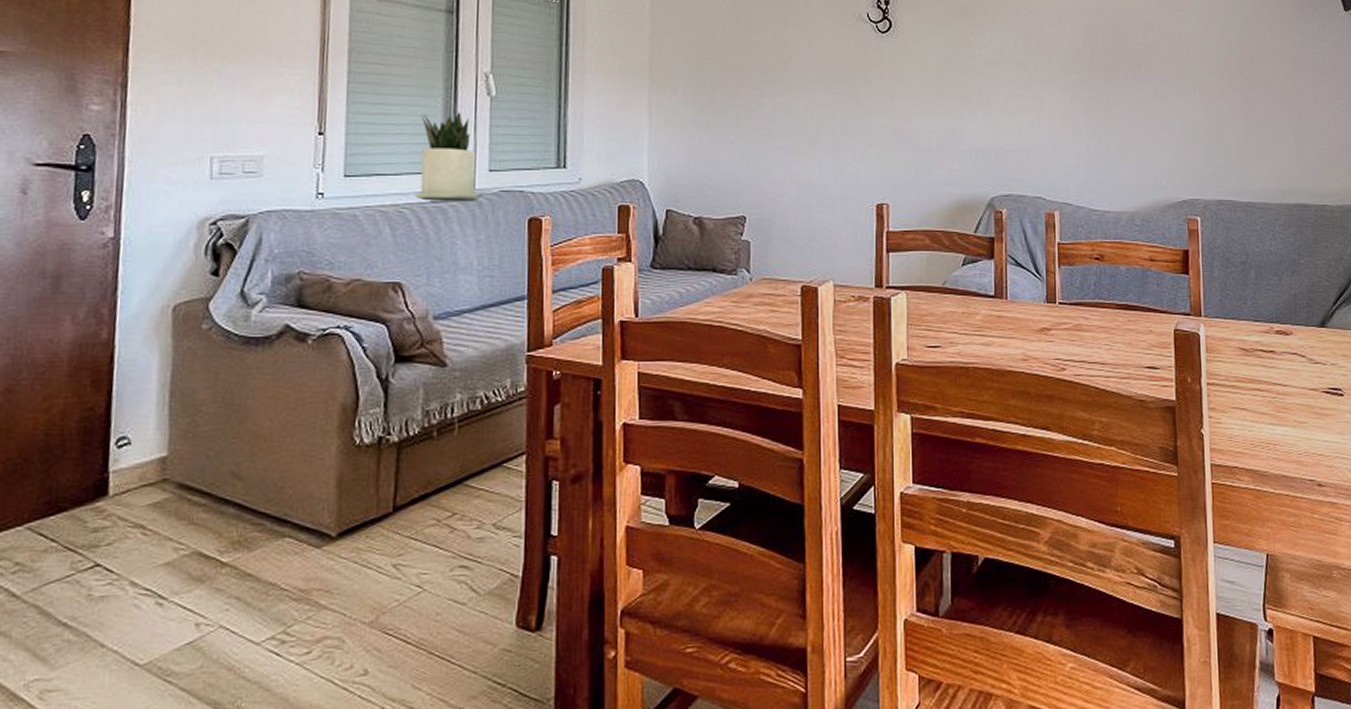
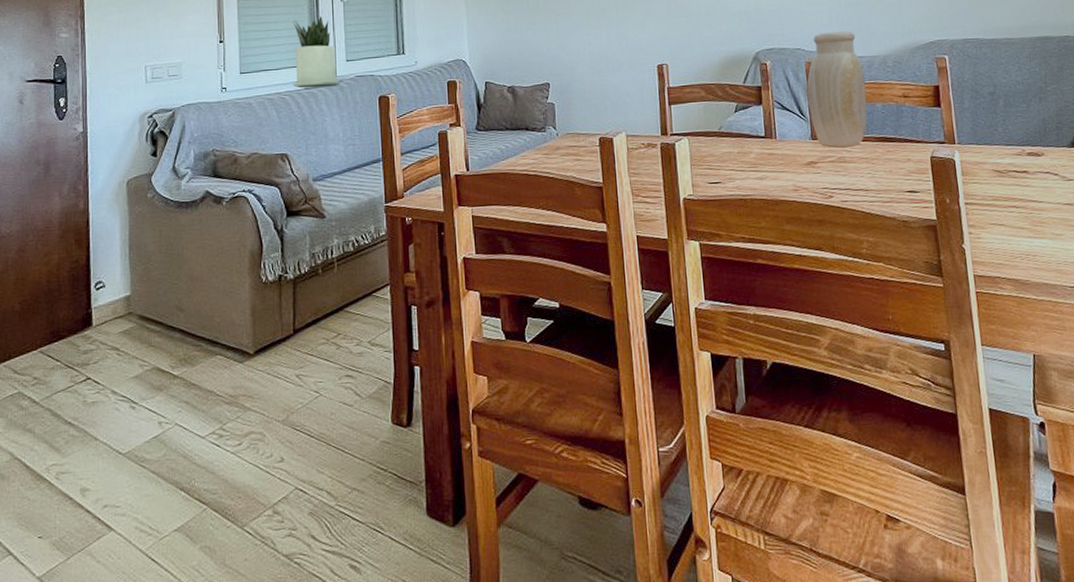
vase: none [1046,181,1111,315] -> present [807,31,868,149]

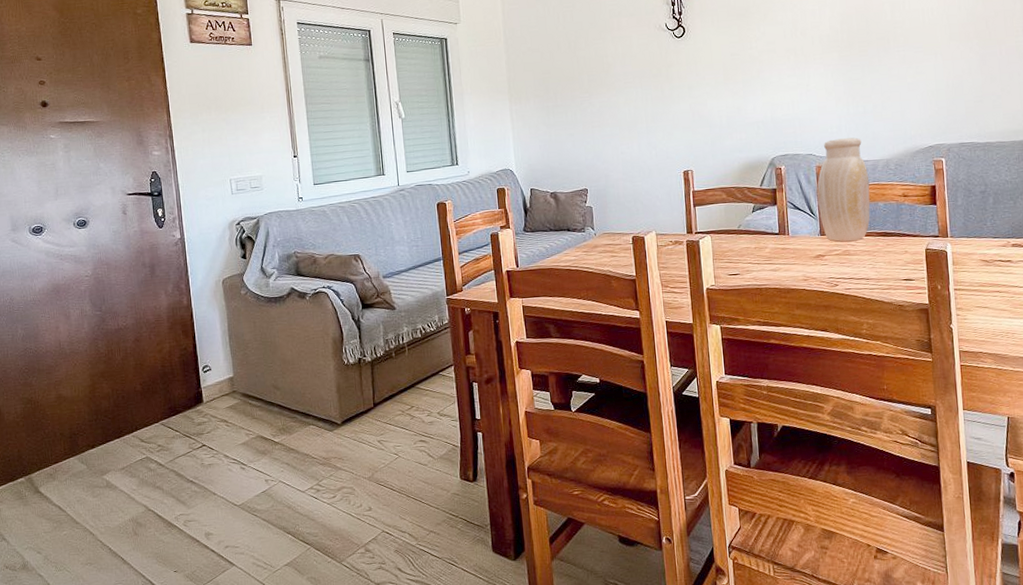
planter: present [293,16,341,89] -> none [357,132,403,197]

